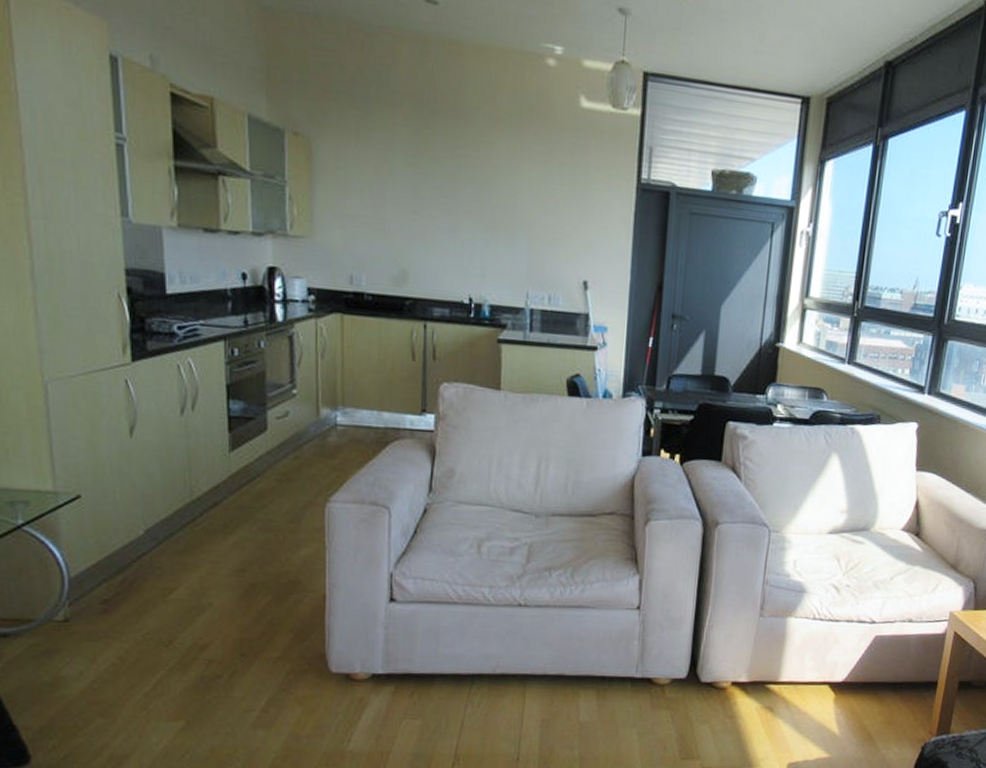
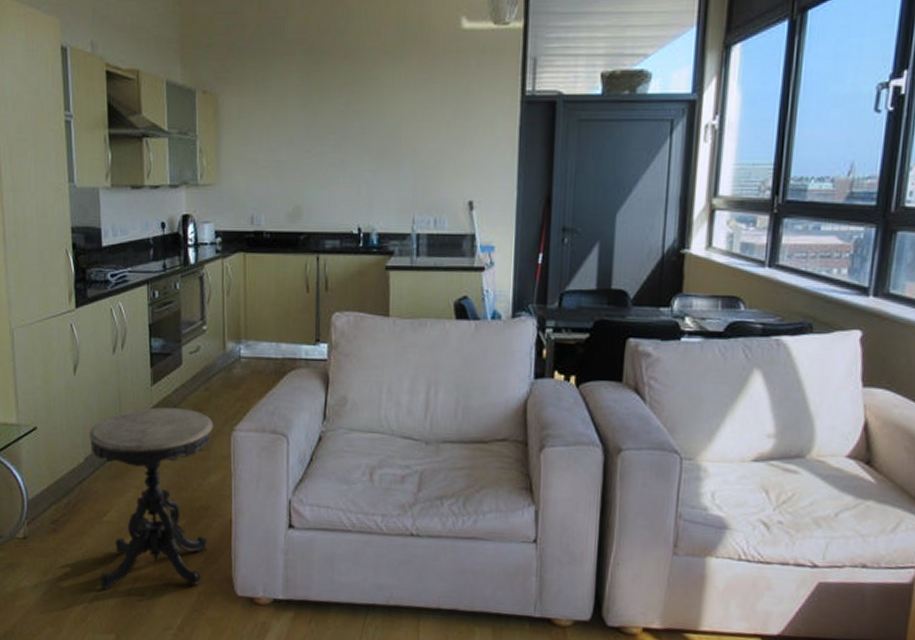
side table: none [149,475,305,673] -> present [88,407,214,589]

